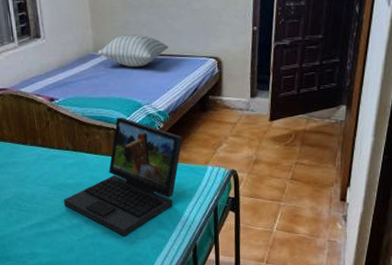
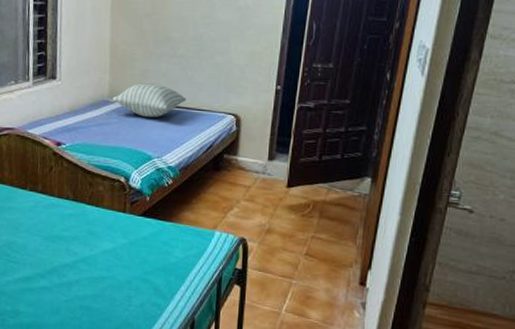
laptop: present [64,117,183,236] -> none [56,169,191,302]

